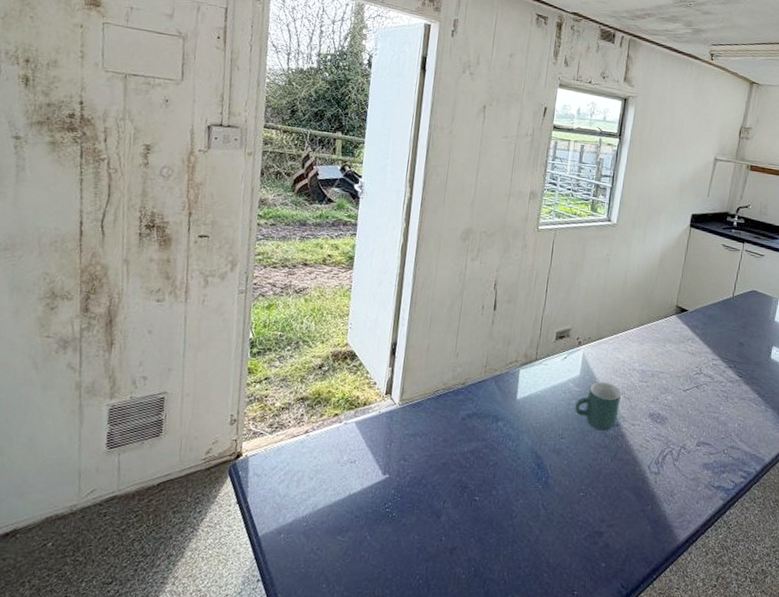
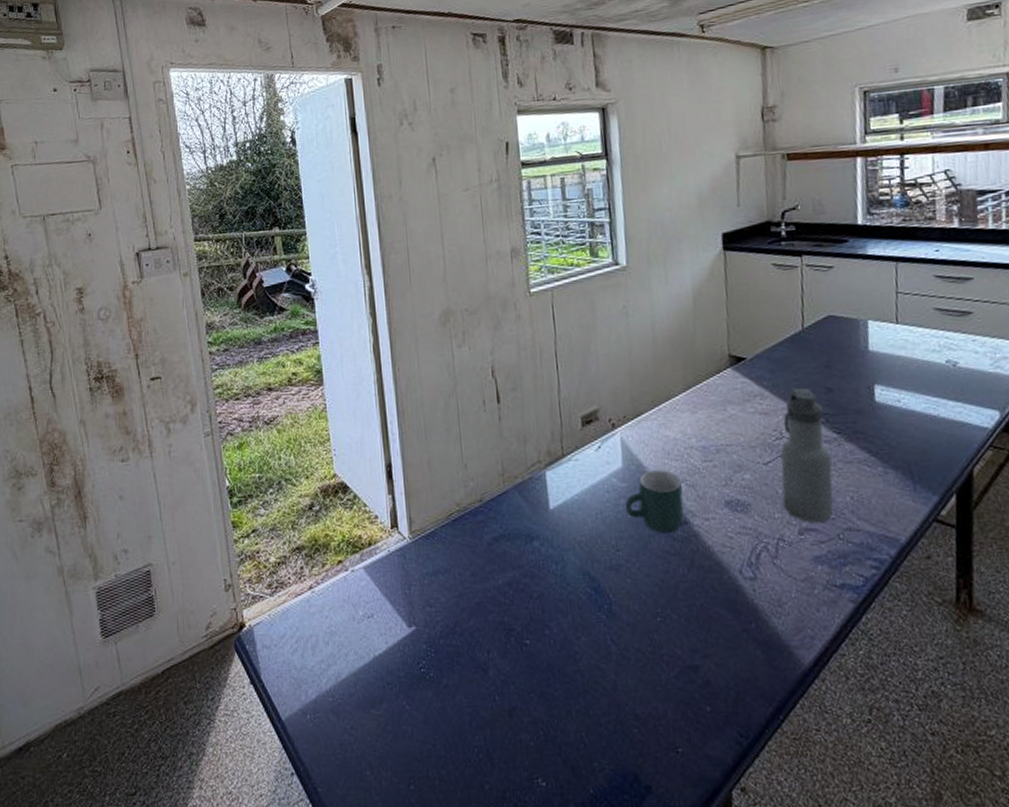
water bottle: none [690,338,734,440] -> present [780,388,834,524]

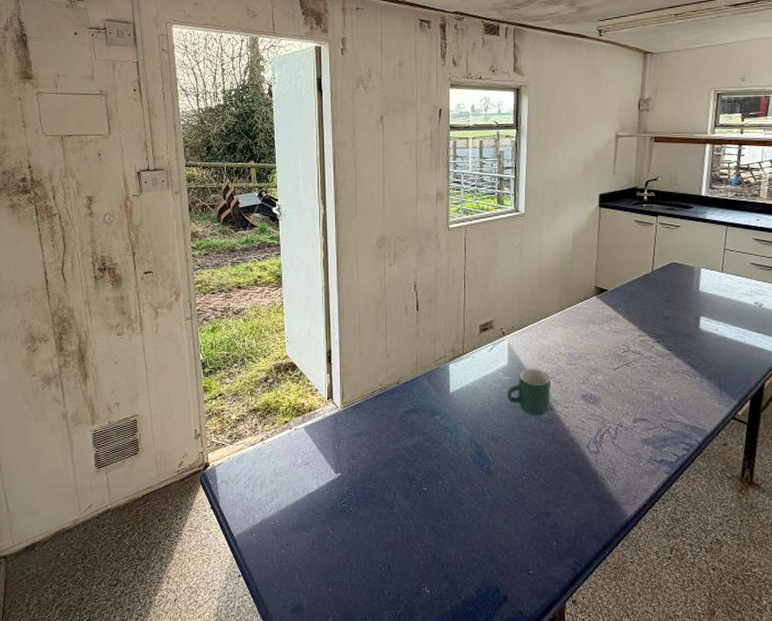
water bottle: present [780,388,834,524] -> none [623,315,663,415]

